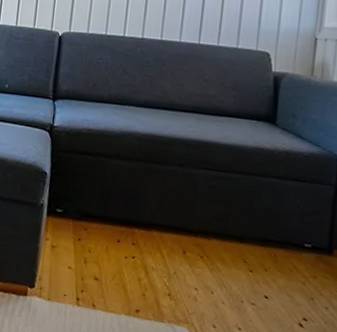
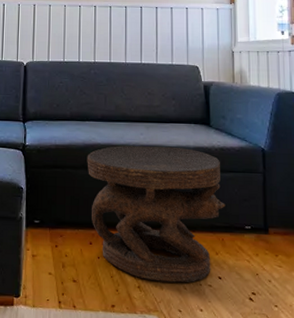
side table: none [122,136,284,298] -> present [87,145,226,283]

